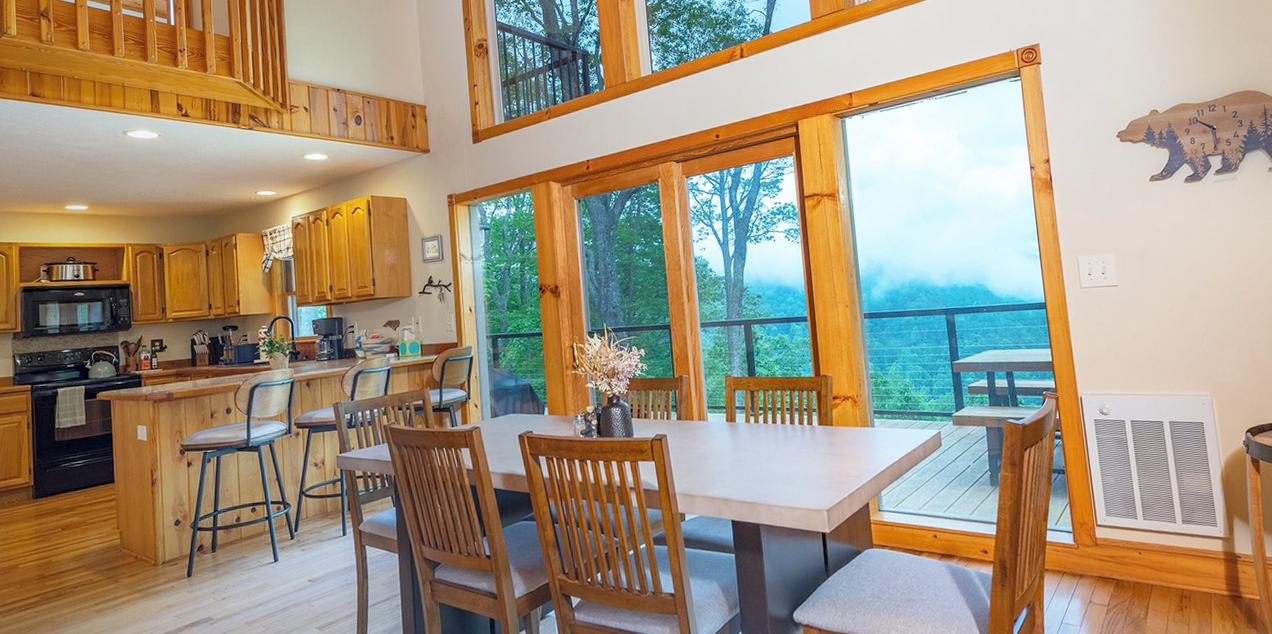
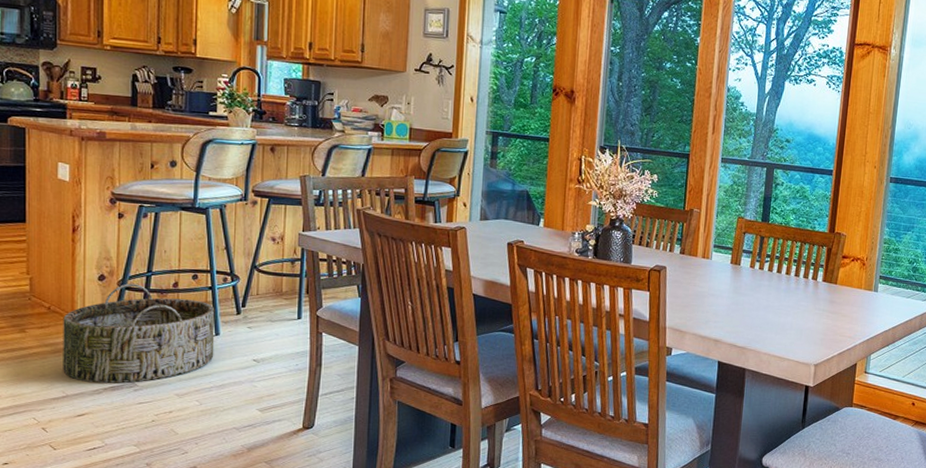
basket: none [148,524,275,622] -> present [63,283,215,383]

